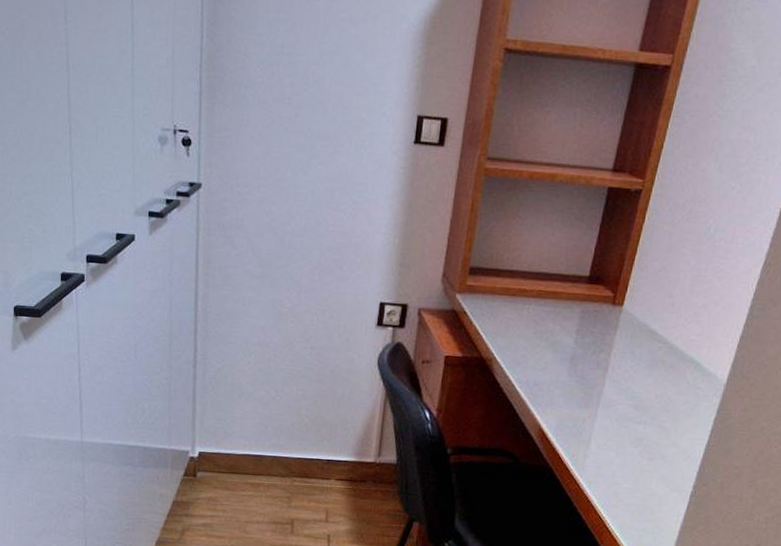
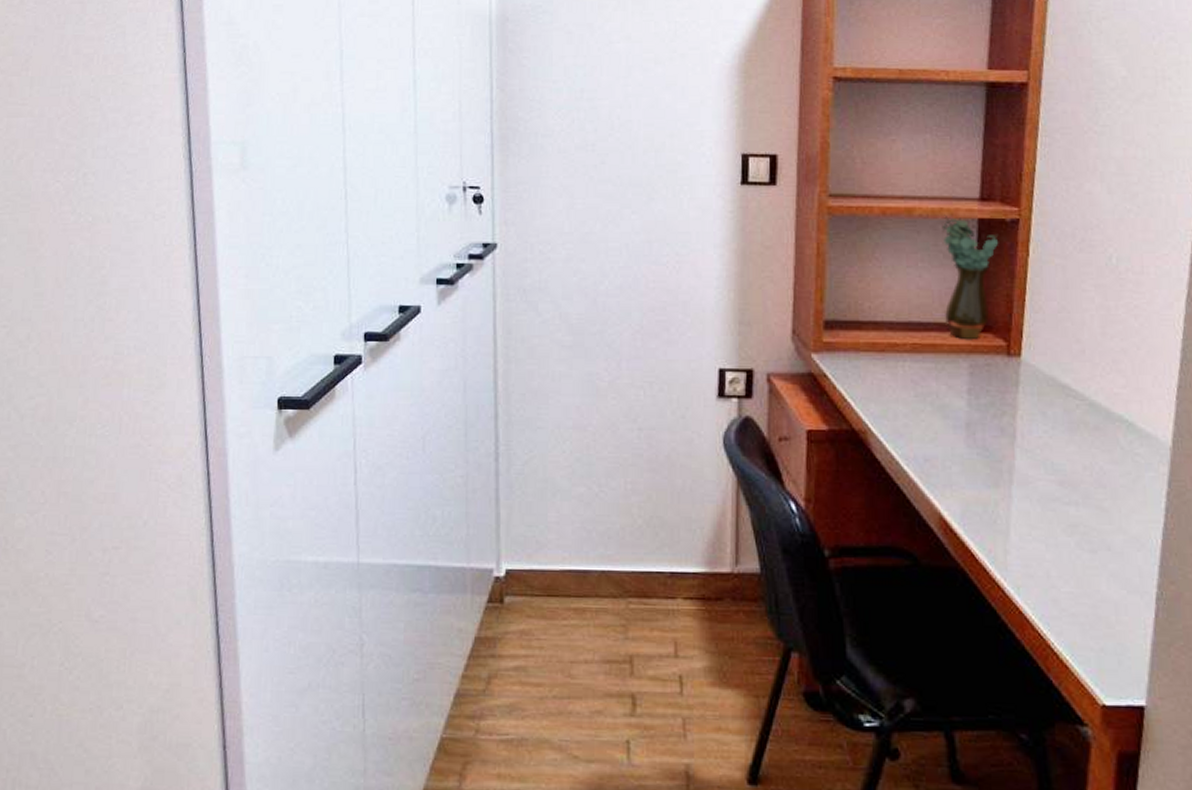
vase: none [568,182,623,290] -> present [943,215,999,339]

